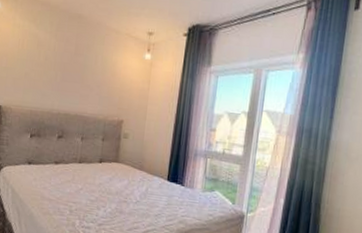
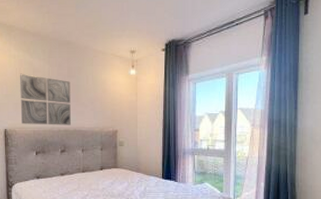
wall art: none [18,45,77,109] -> present [20,73,71,125]

